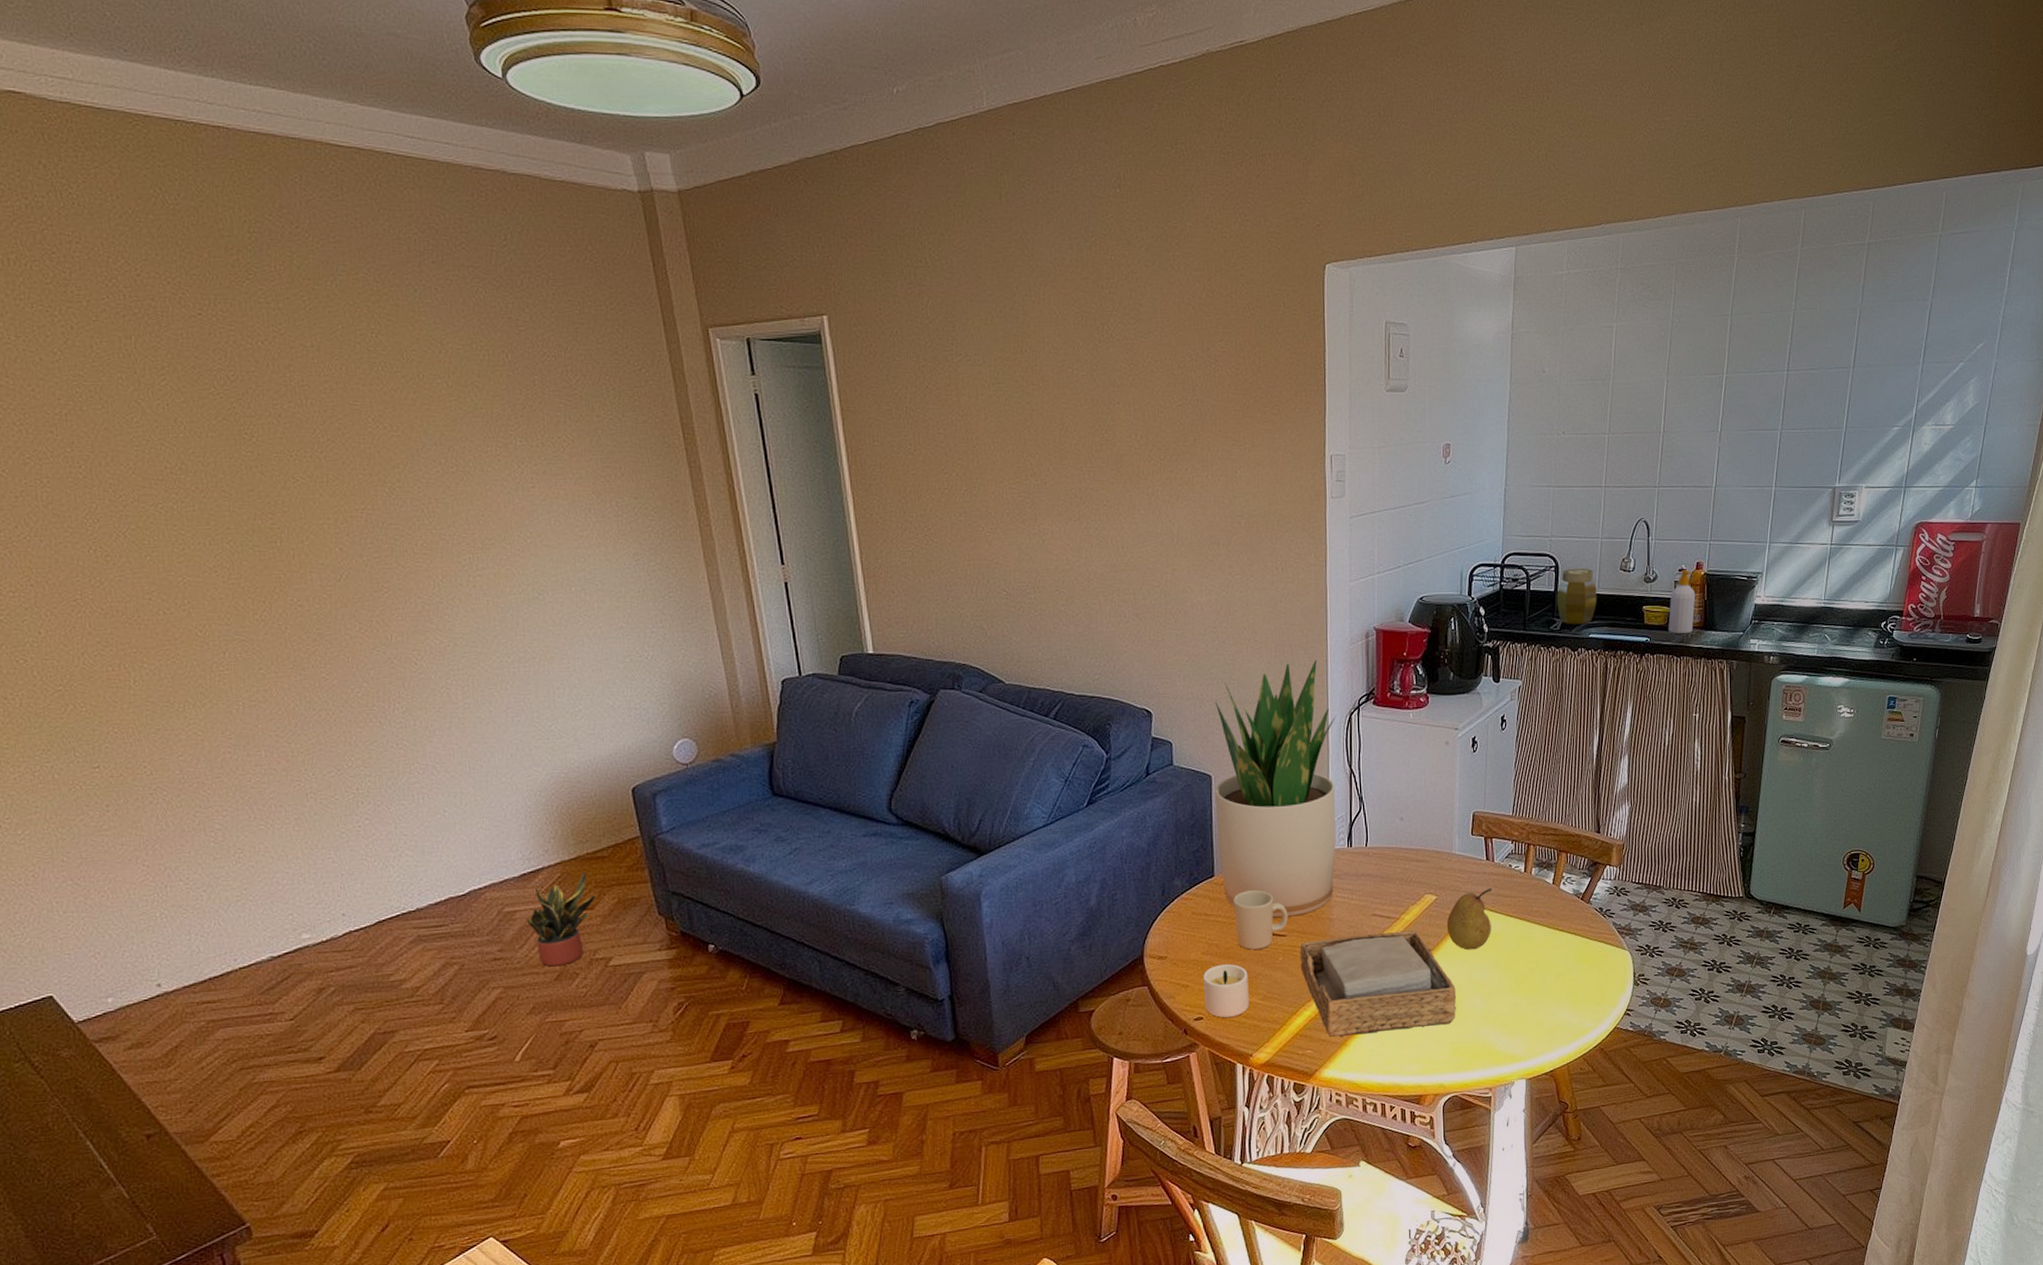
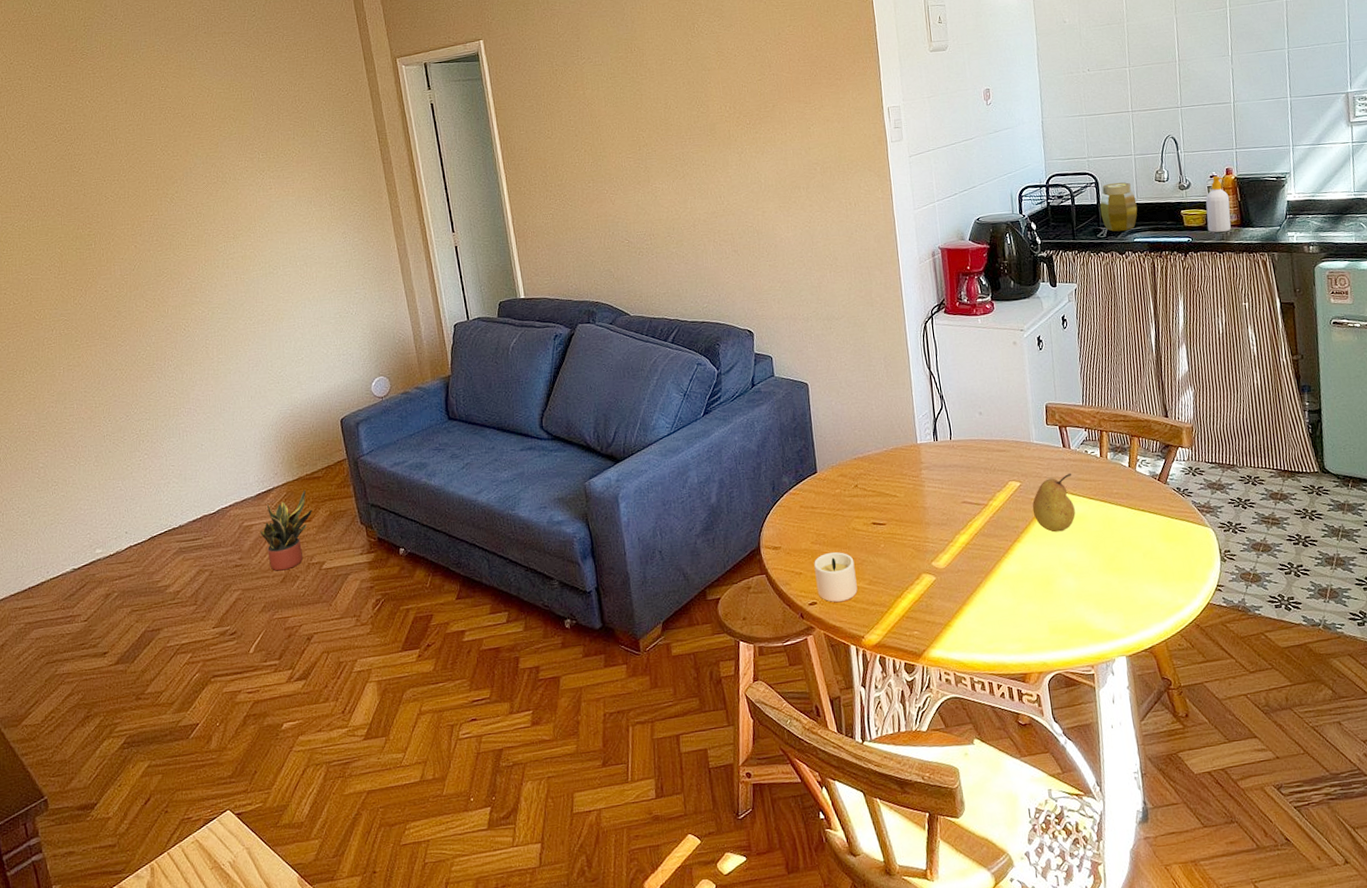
planter: present [1215,659,1337,918] -> none [806,278,925,508]
mug: present [1233,890,1288,950] -> none [835,483,886,538]
napkin holder: present [1299,930,1456,1037] -> none [898,515,1051,618]

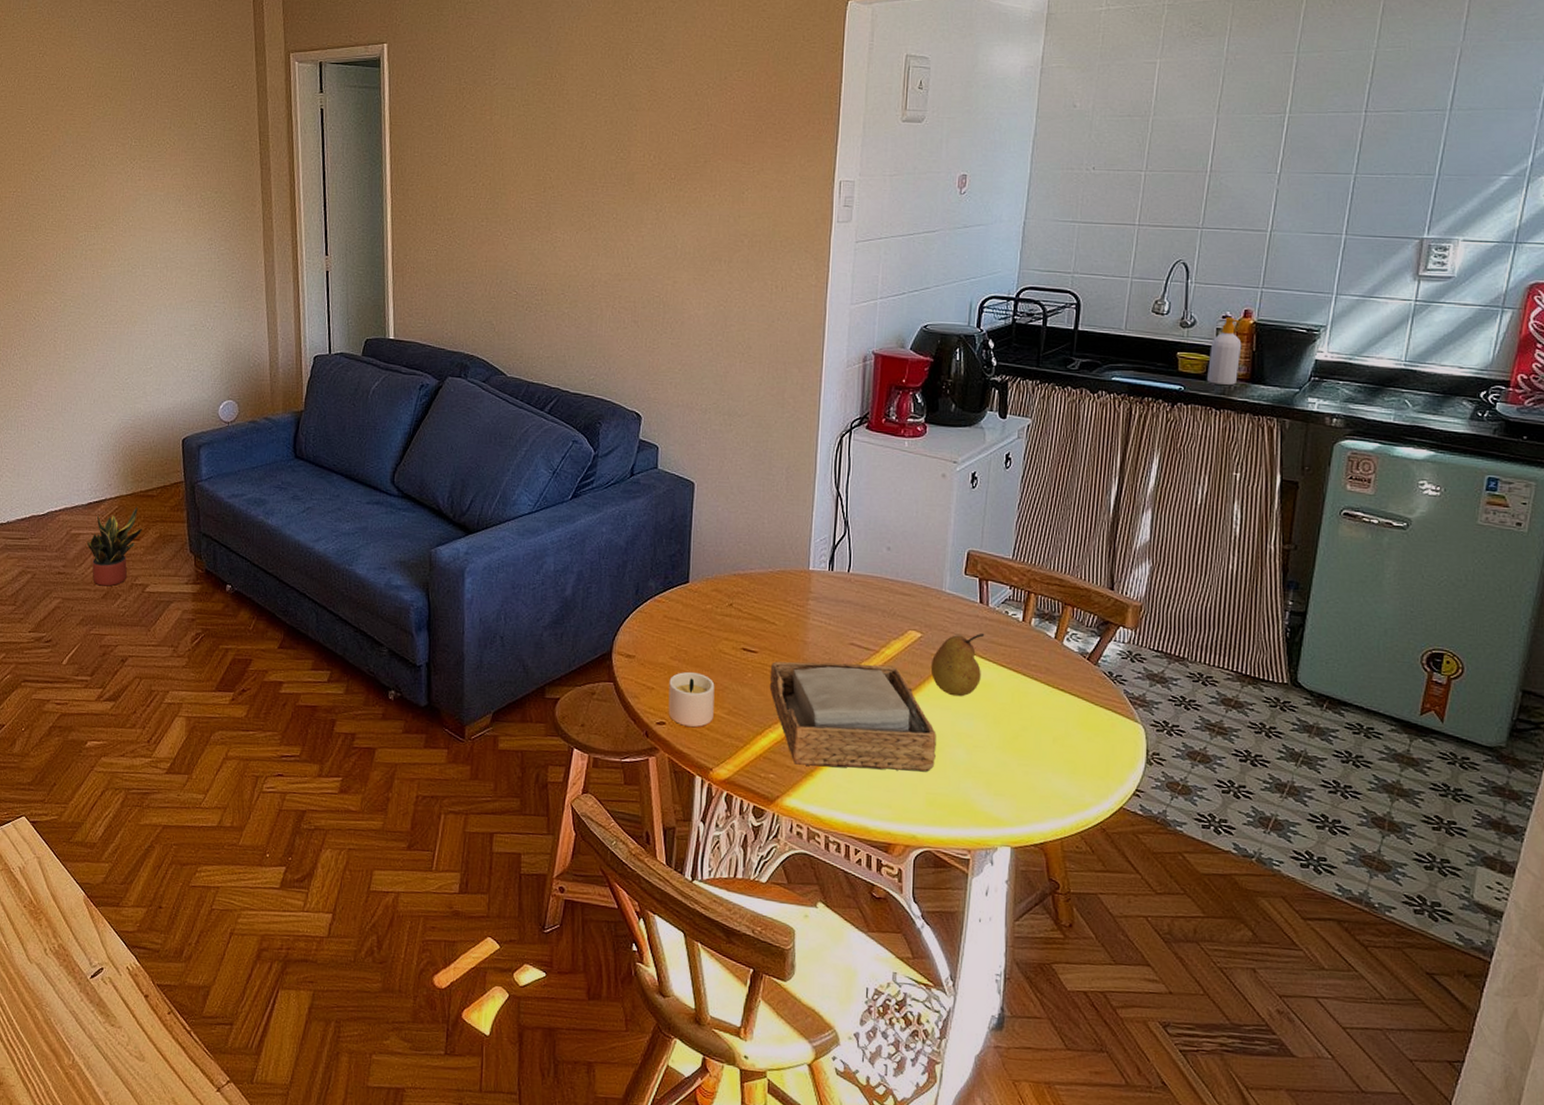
napkin holder: none [898,515,1051,618] -> present [769,661,936,772]
jar: present [1099,182,1138,232] -> none [1076,307,1124,367]

